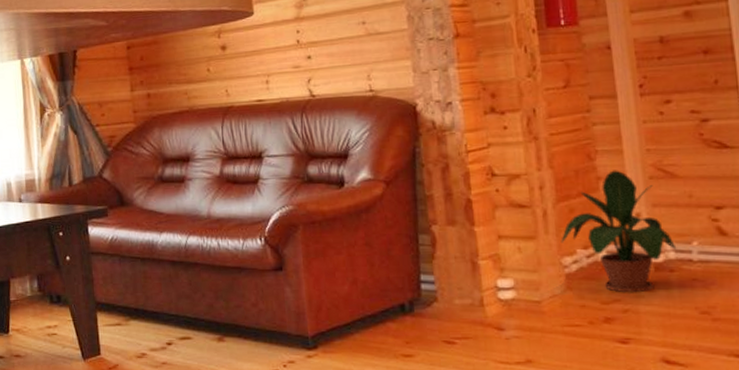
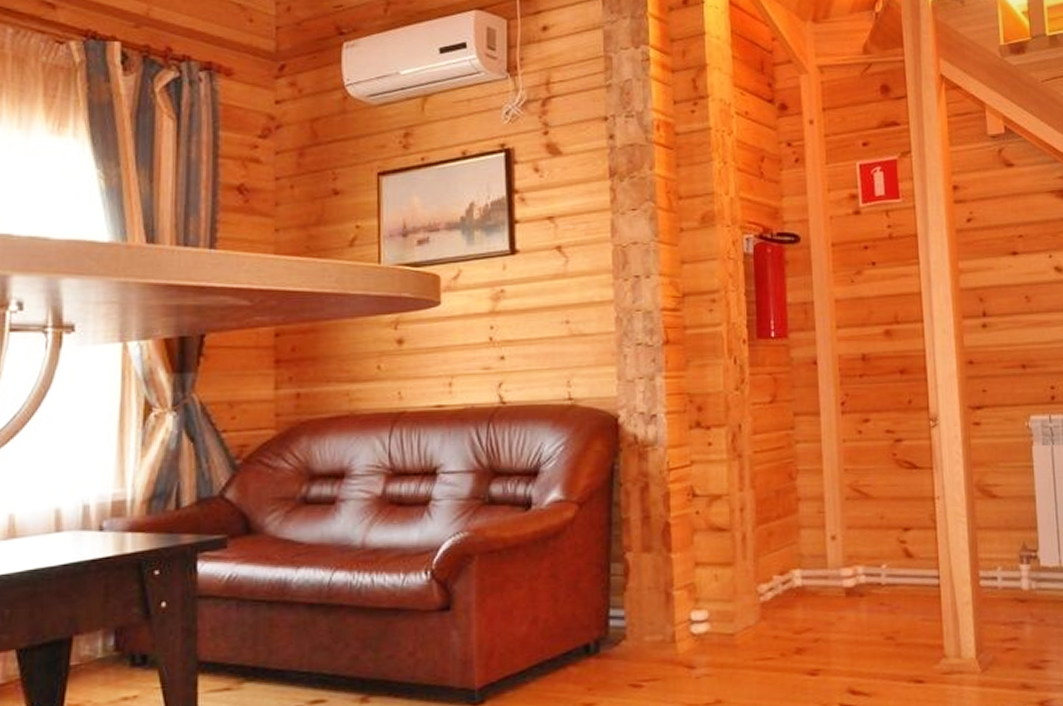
potted plant: present [561,170,677,293] -> none [758,490,867,621]

